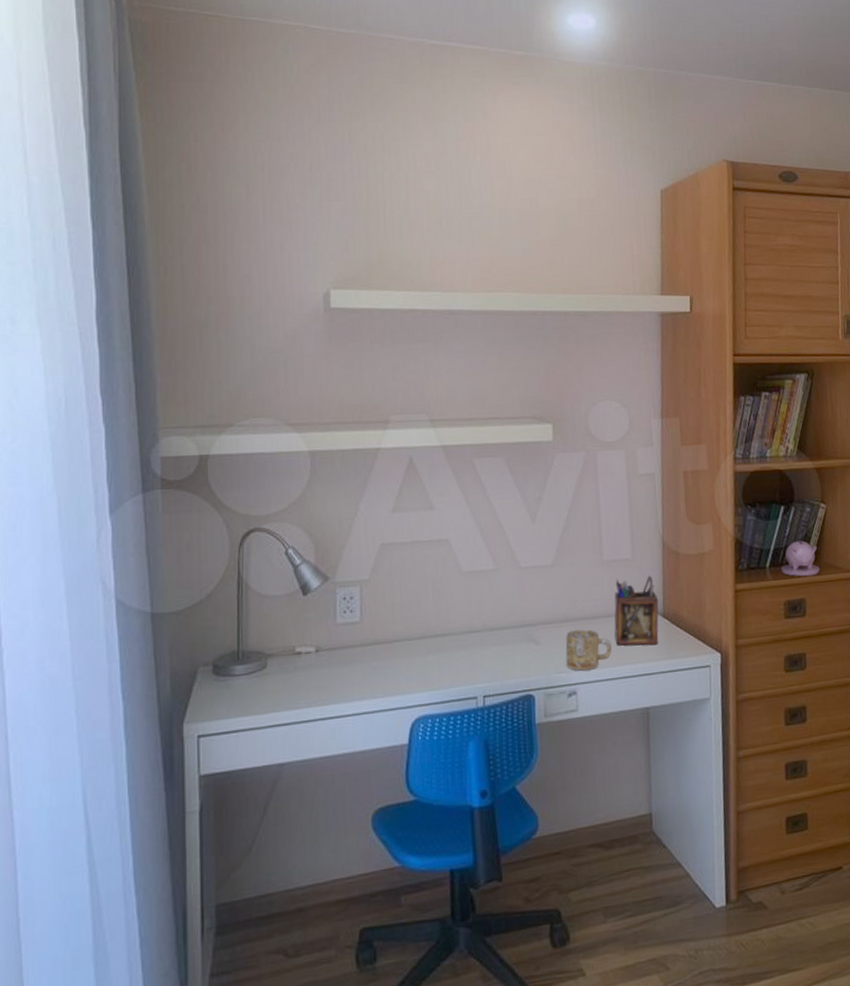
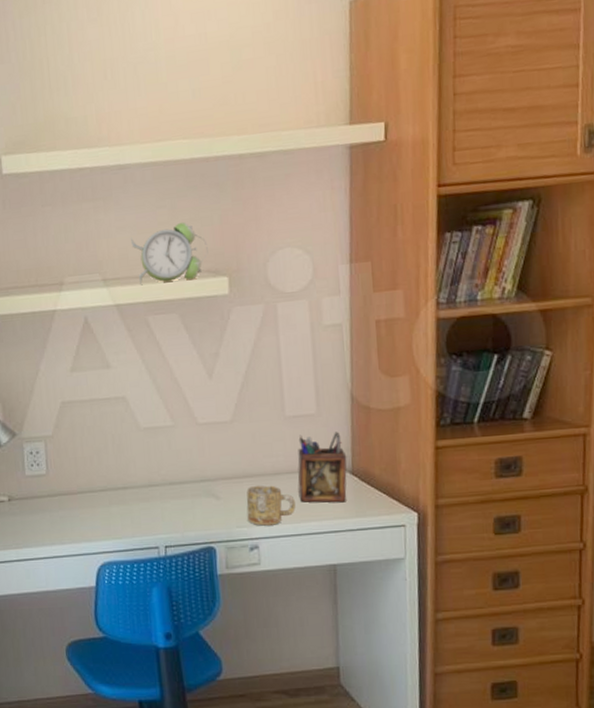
alarm clock: none [460,369,534,428] -> present [131,222,208,286]
piggy bank: present [781,541,820,577] -> none [492,393,541,433]

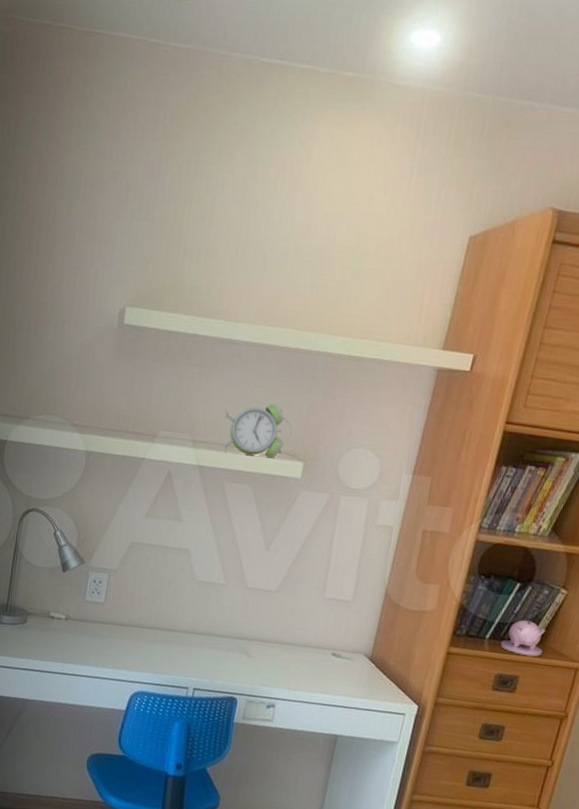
mug: present [246,484,296,526] -> none [270,652,316,690]
desk organizer: present [297,432,347,503] -> none [319,616,370,683]
piggy bank: none [492,393,541,433] -> present [500,620,545,657]

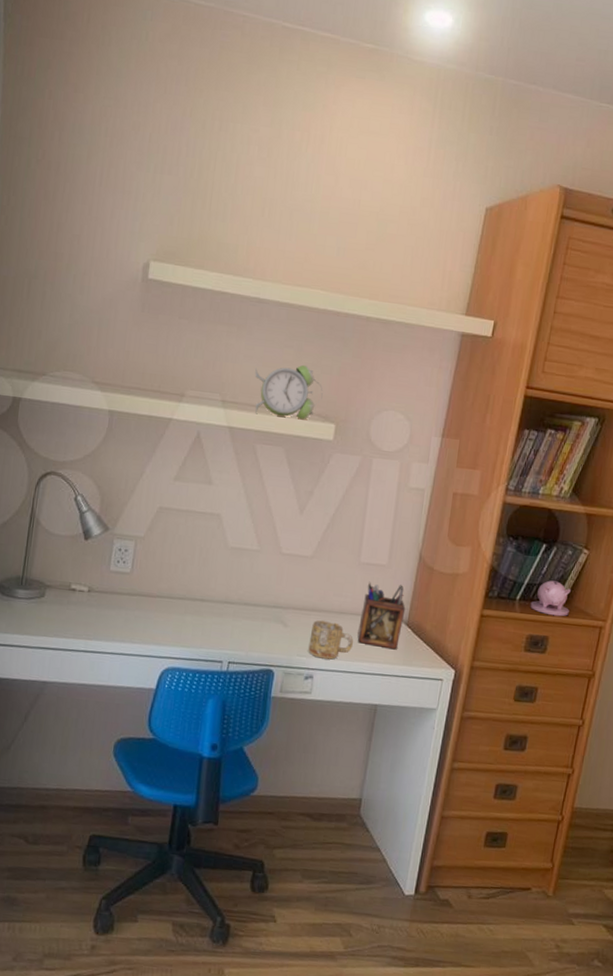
mug: none [270,652,316,690] -> present [308,619,353,660]
desk organizer: none [319,616,370,683] -> present [357,581,406,650]

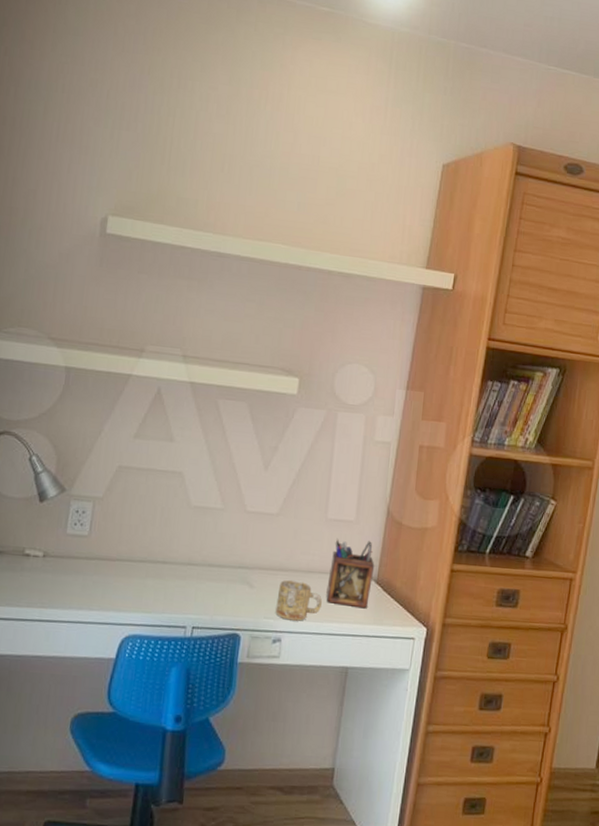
alarm clock: present [255,364,323,420] -> none [216,318,286,374]
piggy bank: present [530,580,571,617] -> none [500,532,540,570]

